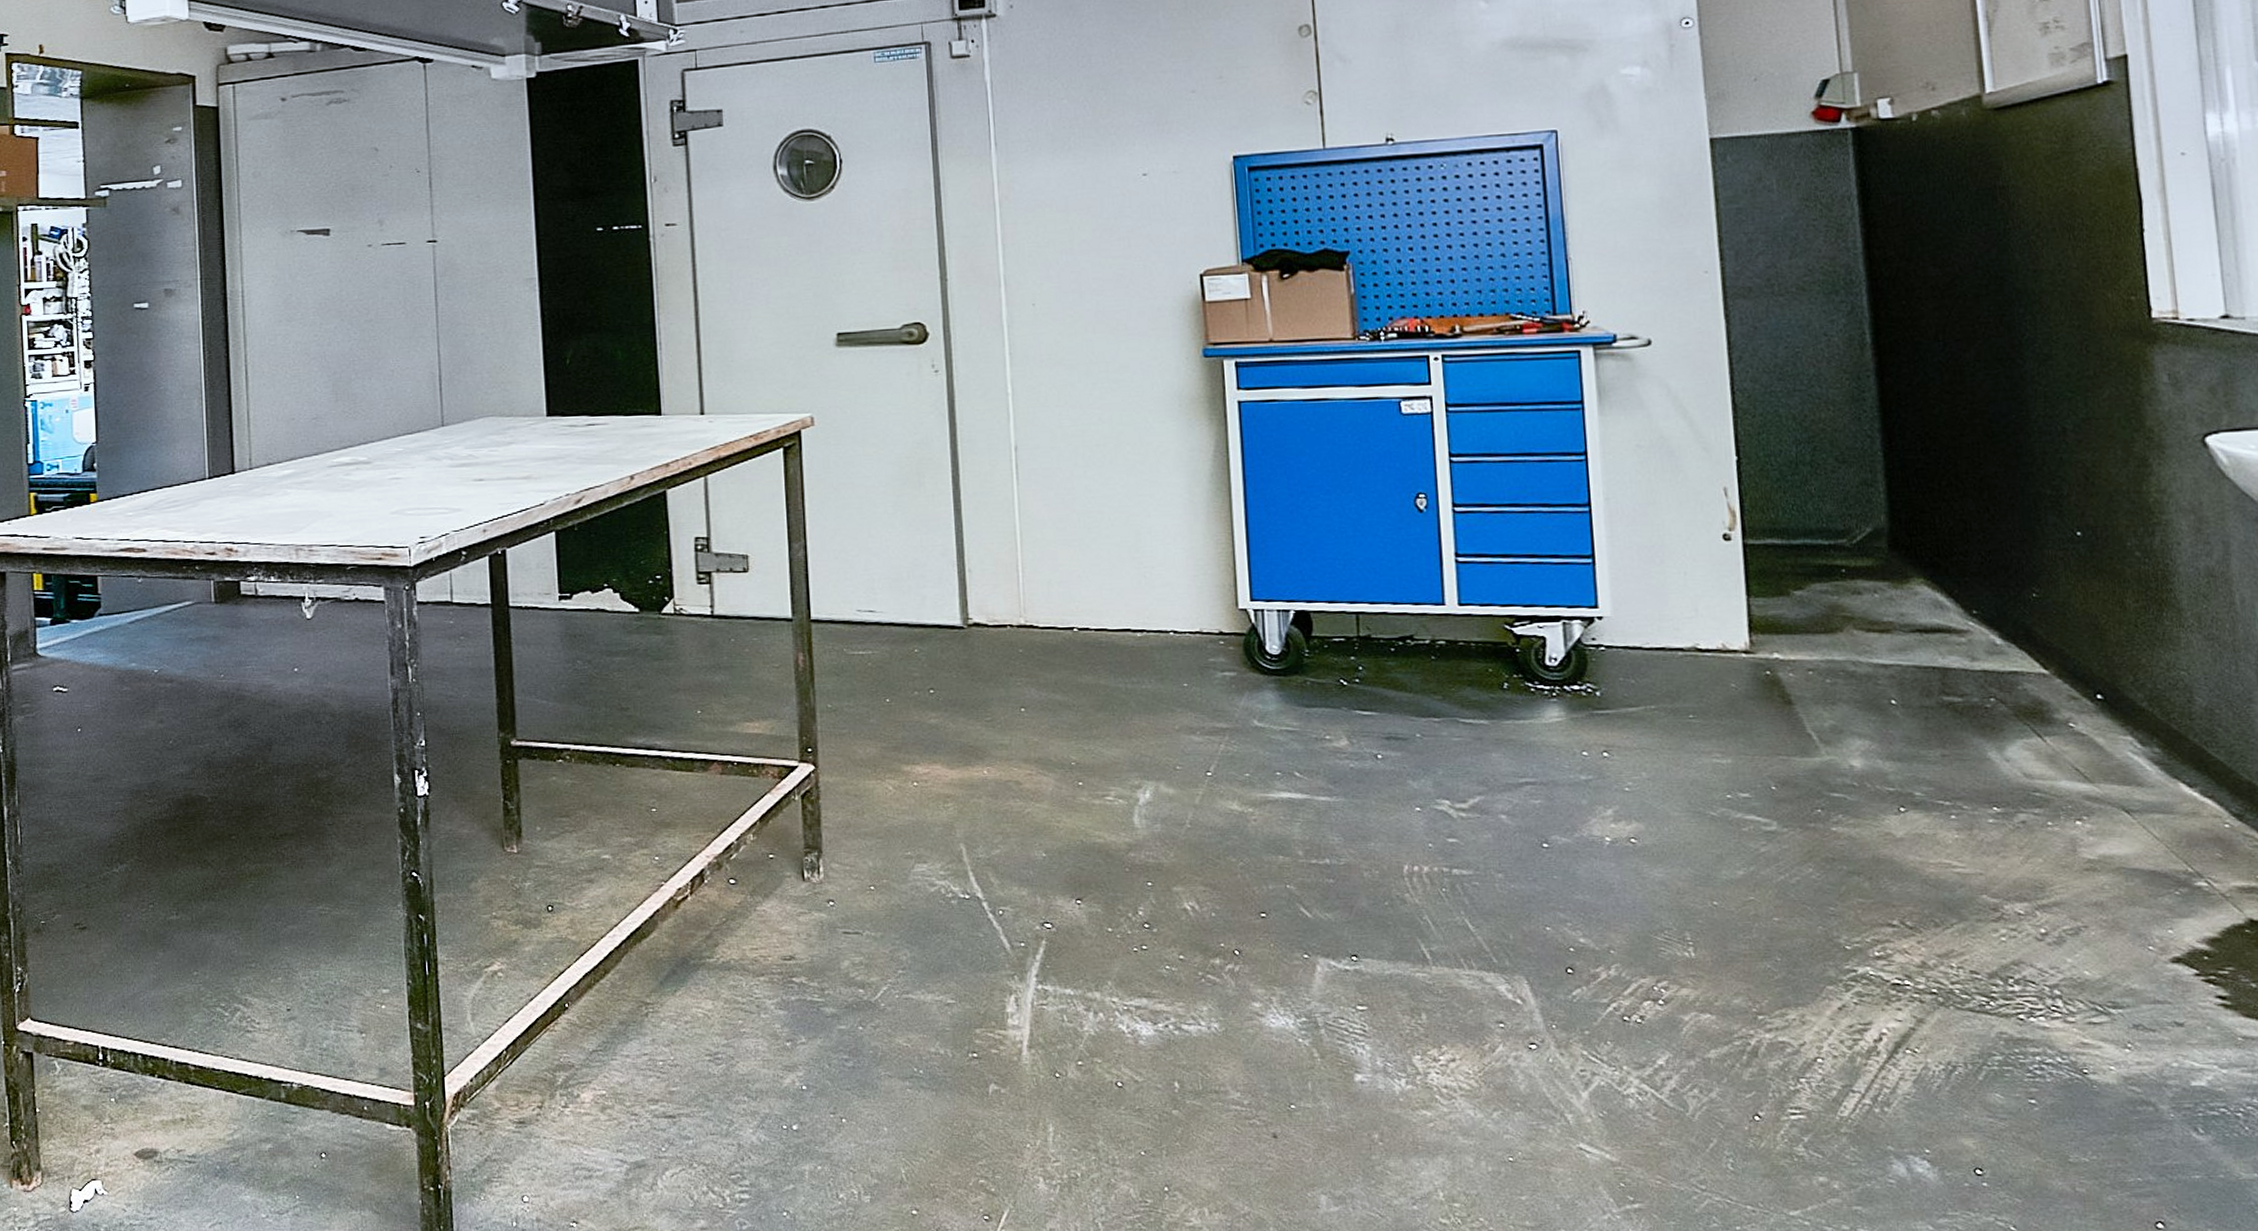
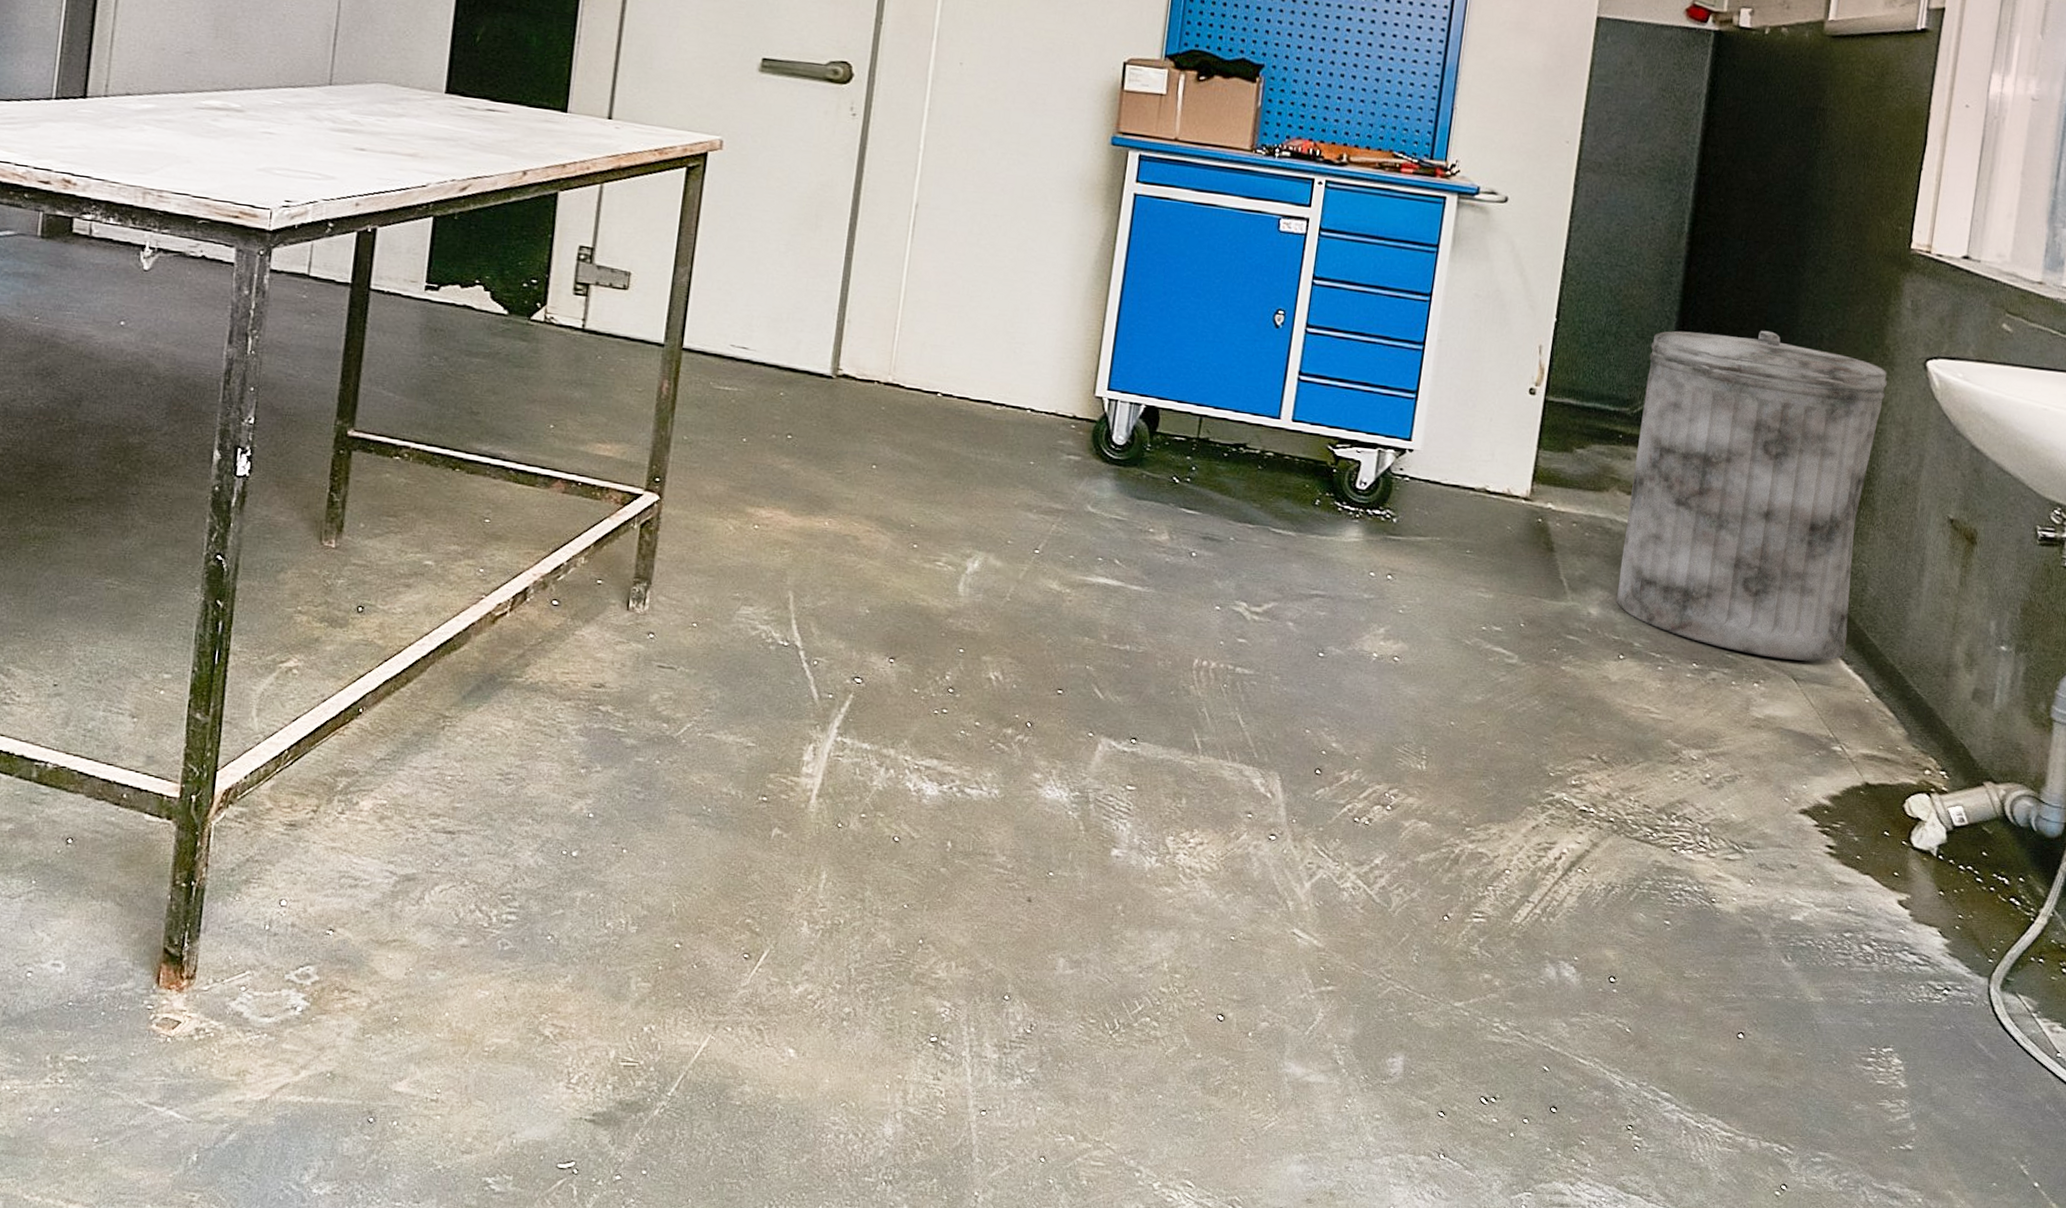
trash can: none [1856,433,2184,790] -> present [1616,330,1888,662]

